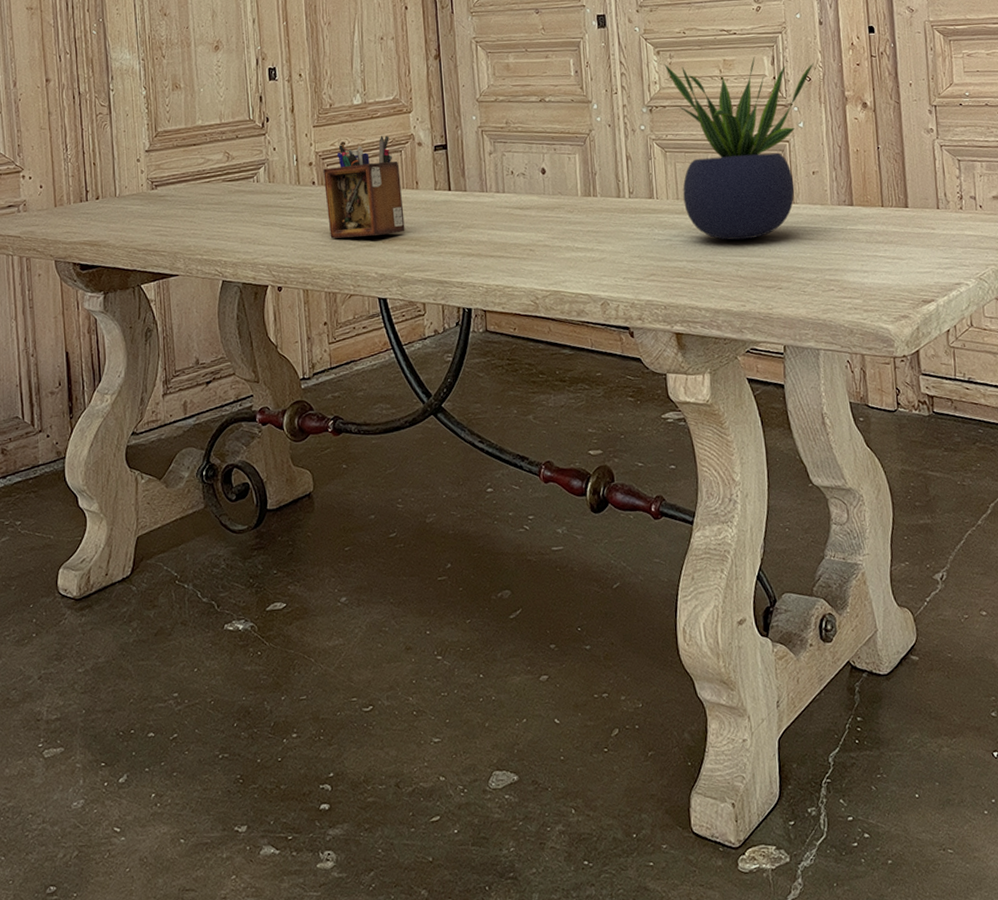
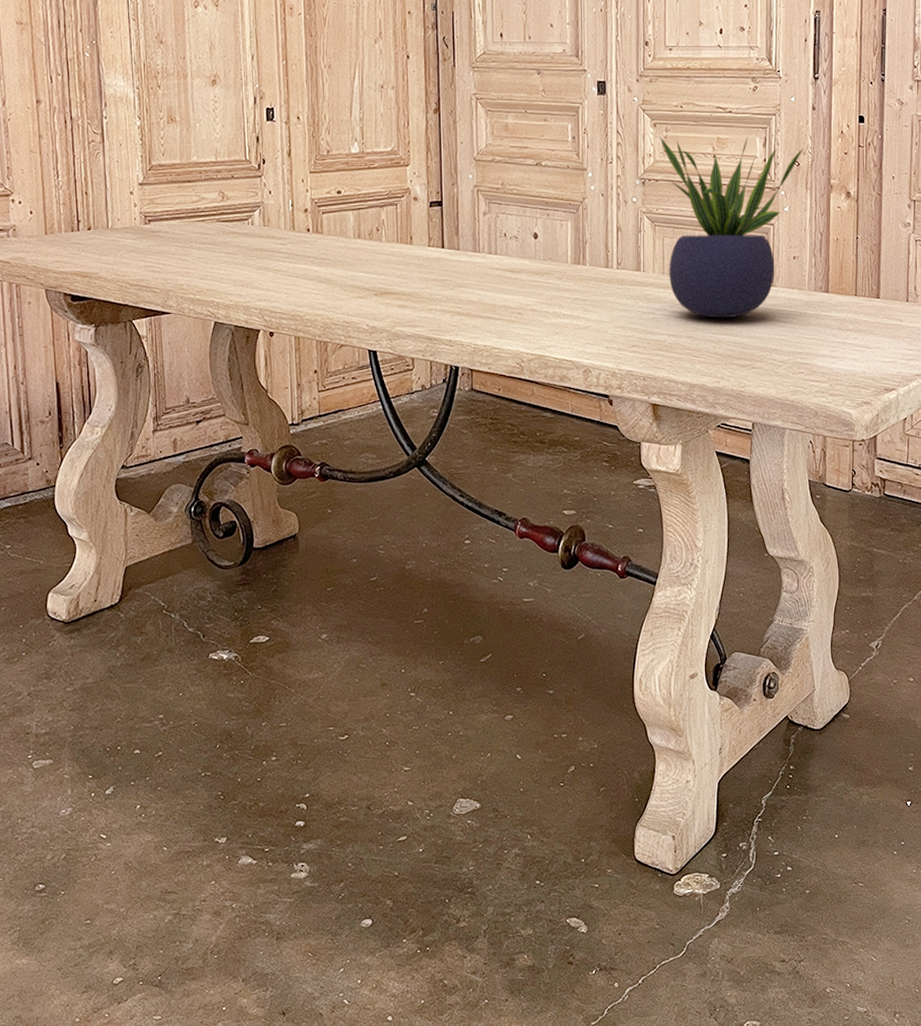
desk organizer: present [323,135,405,239] -> none [318,186,398,288]

